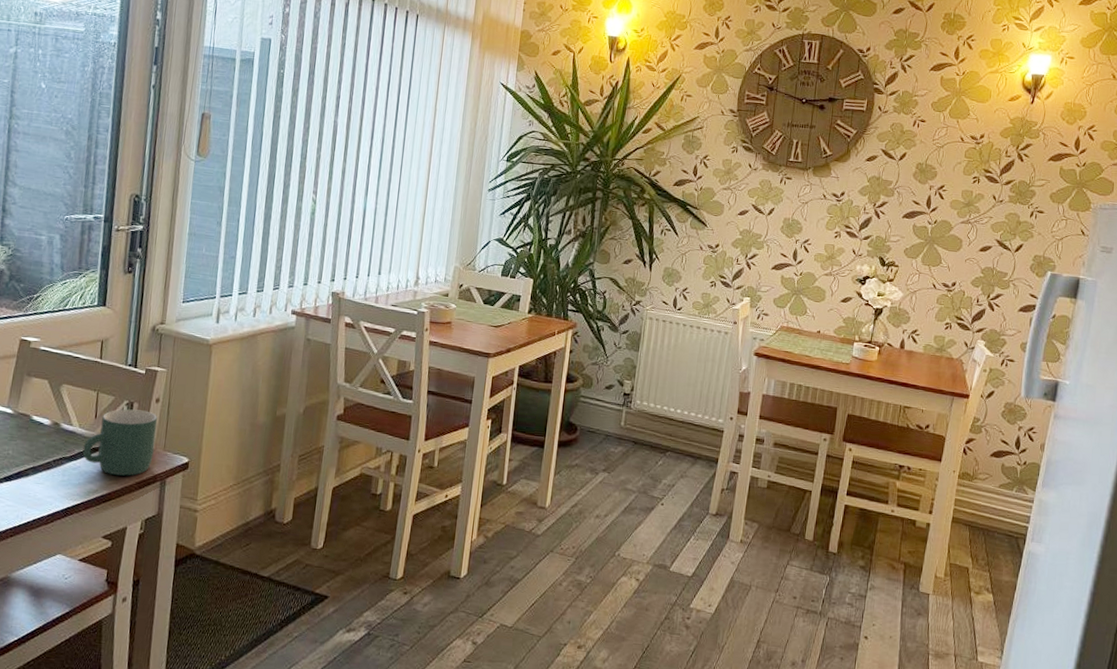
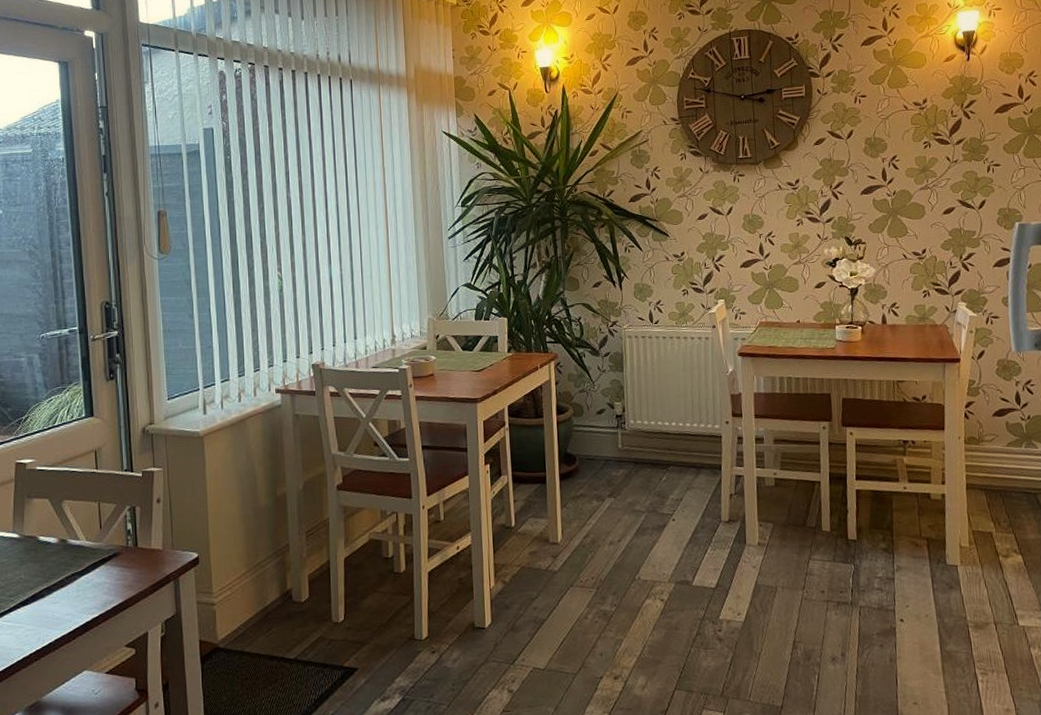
mug: present [82,409,158,476] -> none [93,512,163,582]

